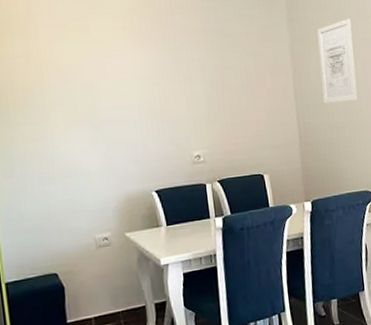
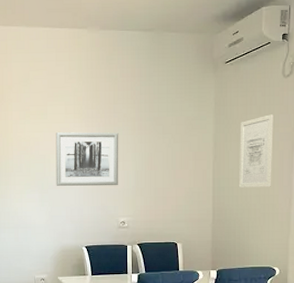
wall art: none [103,48,187,119] -> present [55,132,119,186]

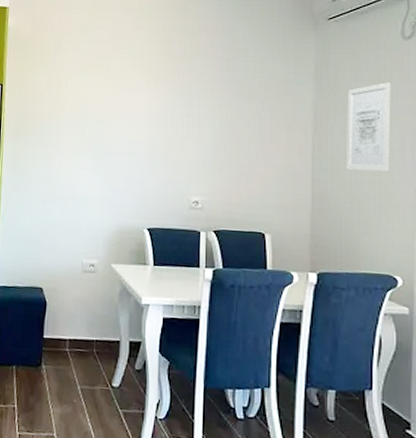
wall art: present [55,132,119,186] -> none [115,90,194,157]

